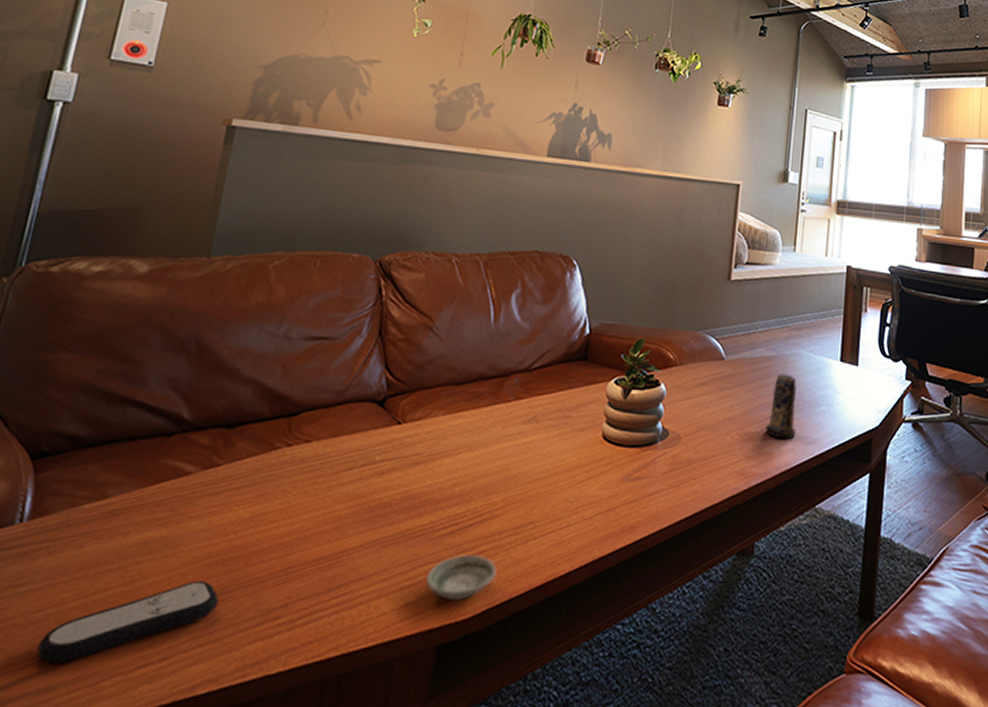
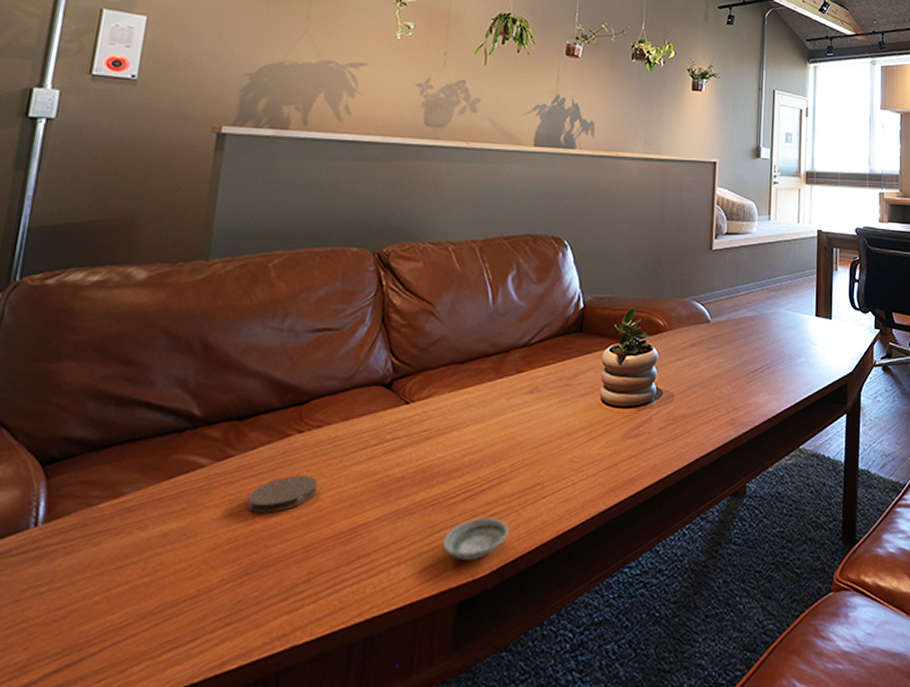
remote control: present [37,580,219,665] -> none [63,564,241,657]
coaster: none [229,492,303,530] -> present [247,475,318,514]
candle: present [766,374,797,440] -> none [751,331,779,390]

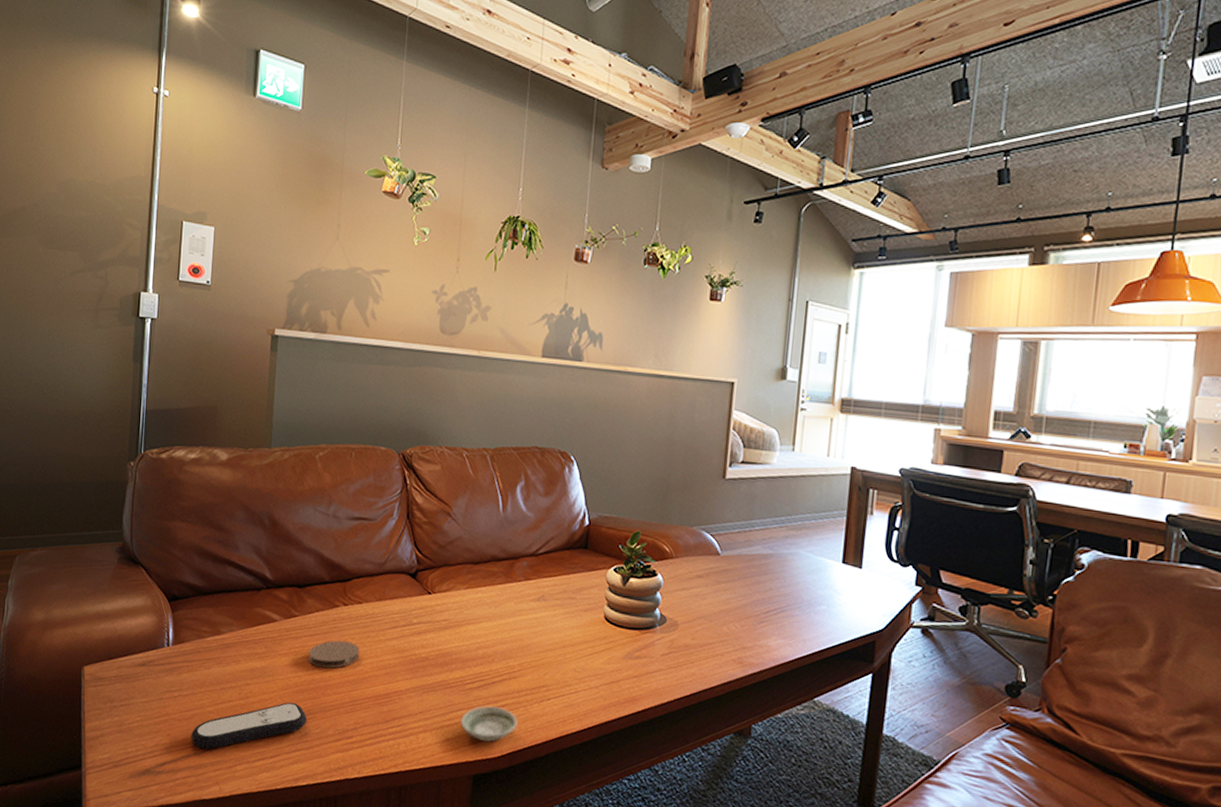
remote control: none [63,564,241,657] -> present [191,702,307,750]

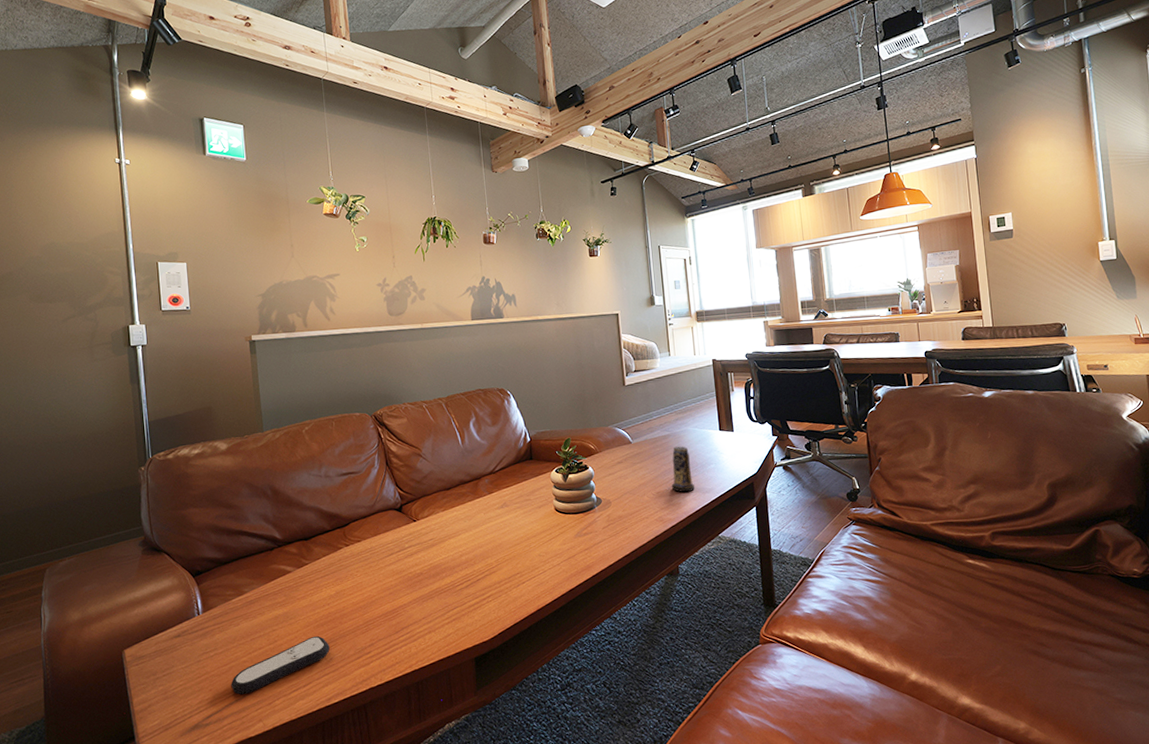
coaster: present [308,640,360,669] -> none [322,575,366,602]
saucer: present [461,705,518,742] -> none [457,598,503,629]
candle: none [762,571,795,635] -> present [672,446,695,493]

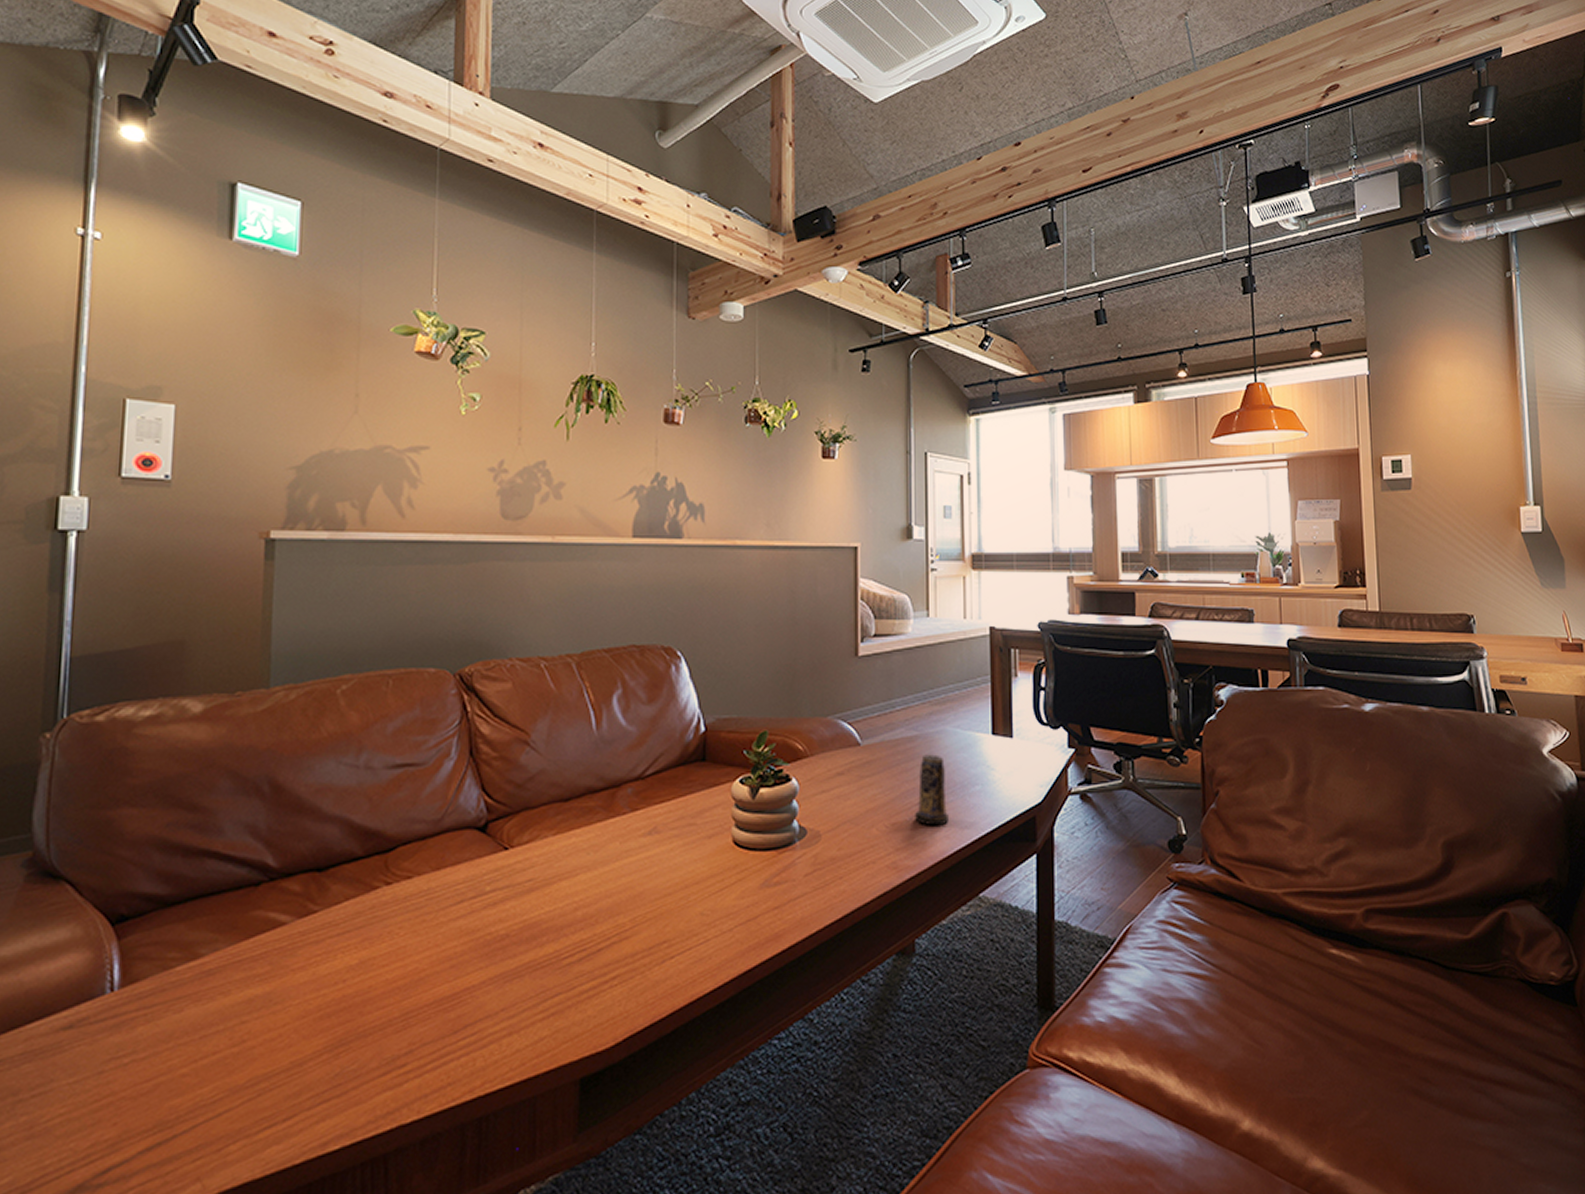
remote control: present [231,635,330,695] -> none [153,1033,337,1134]

